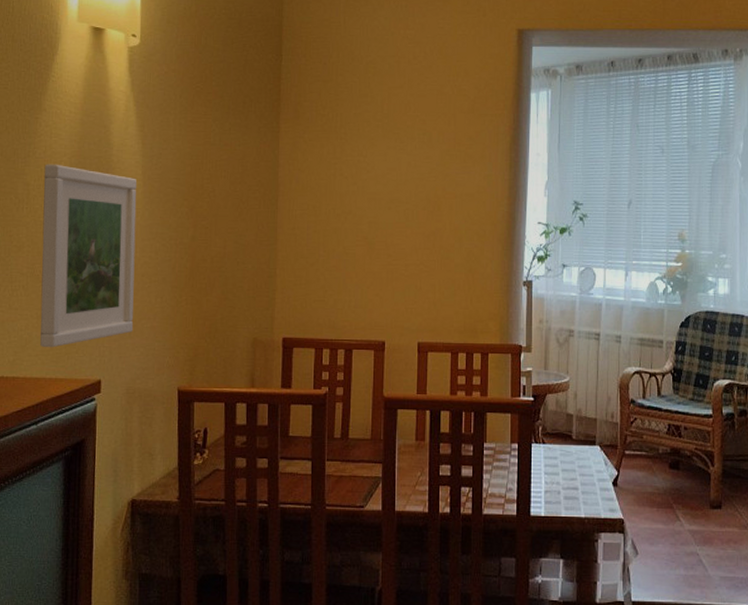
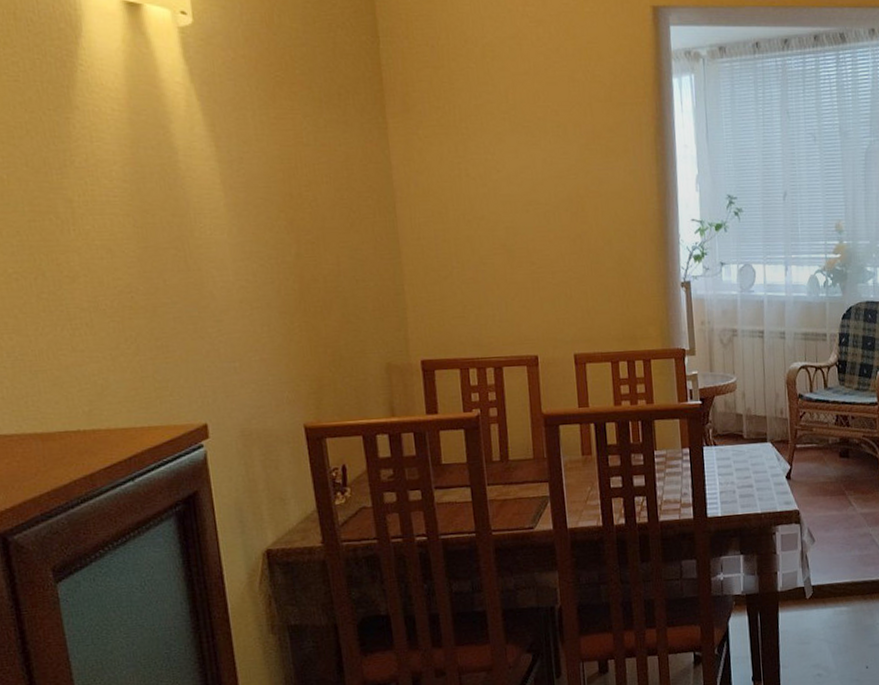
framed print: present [40,164,137,348] -> none [88,174,239,394]

